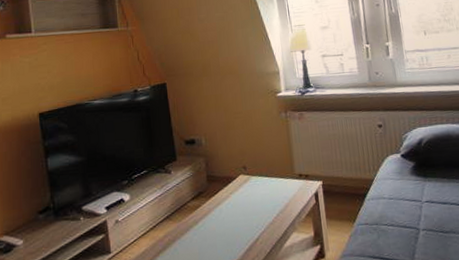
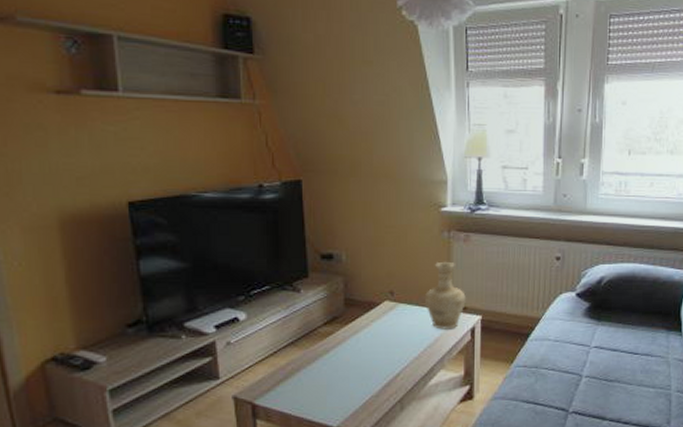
vase: none [272,137,307,196] -> present [424,261,466,330]

